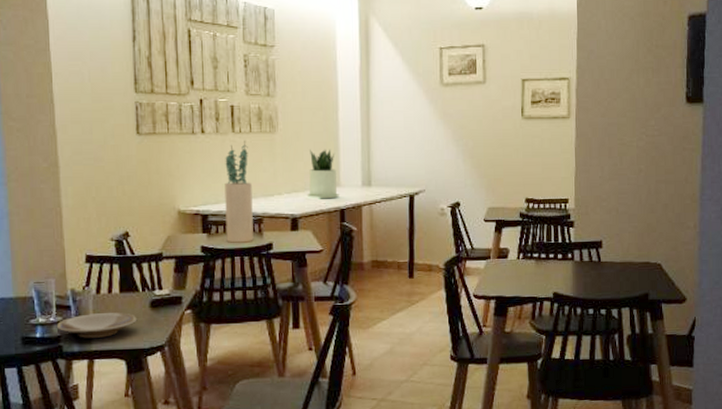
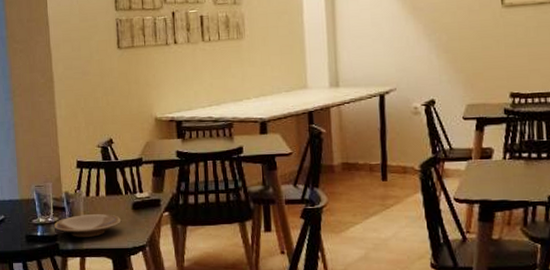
vase: present [224,140,254,244] -> none [196,48,225,149]
planter: present [306,149,339,199] -> none [274,52,307,102]

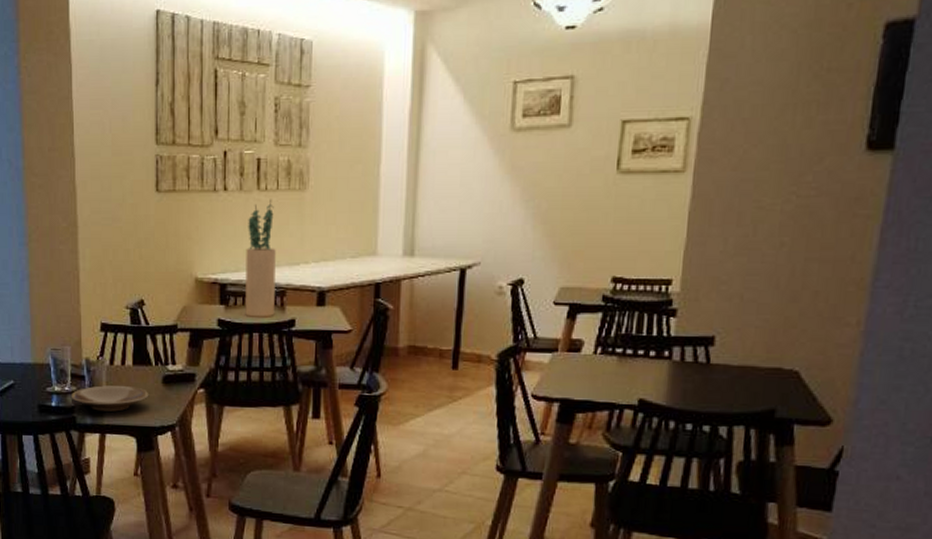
vase: none [196,48,225,149] -> present [245,199,276,319]

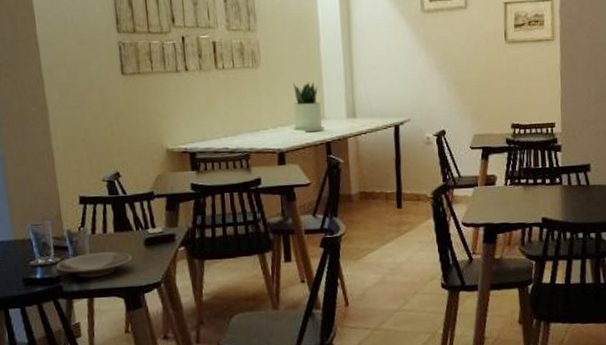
vase: present [245,199,276,319] -> none [209,76,242,181]
planter: none [336,210,375,270] -> present [292,82,325,133]

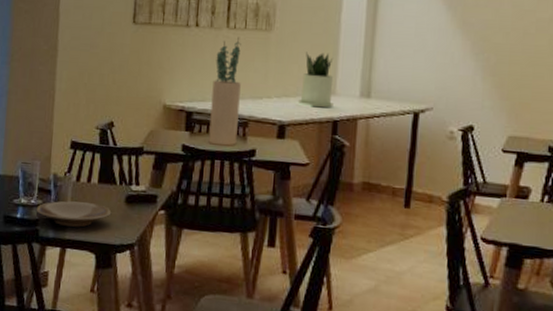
vase: none [209,76,242,181] -> present [208,37,241,147]

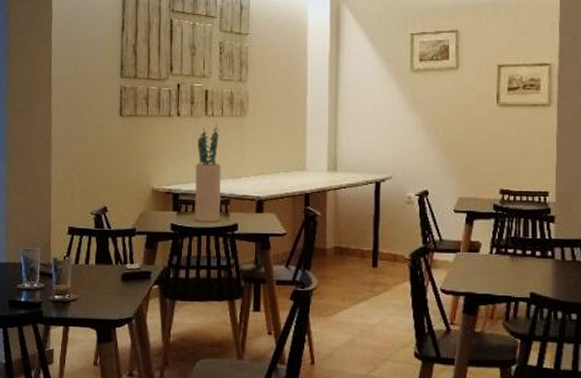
saucer: present [36,200,112,228] -> none [39,282,110,307]
planter: present [297,51,334,108] -> none [272,133,304,183]

